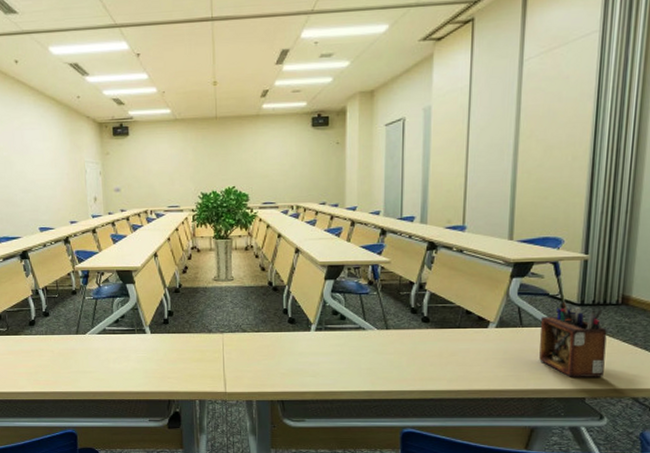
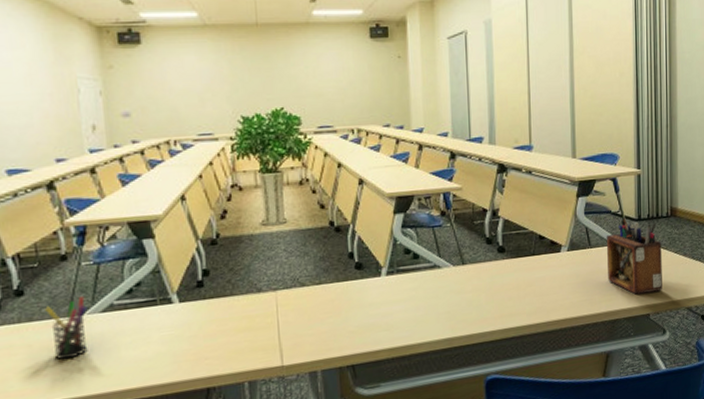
pen holder: none [62,321,89,364] -> present [45,297,88,361]

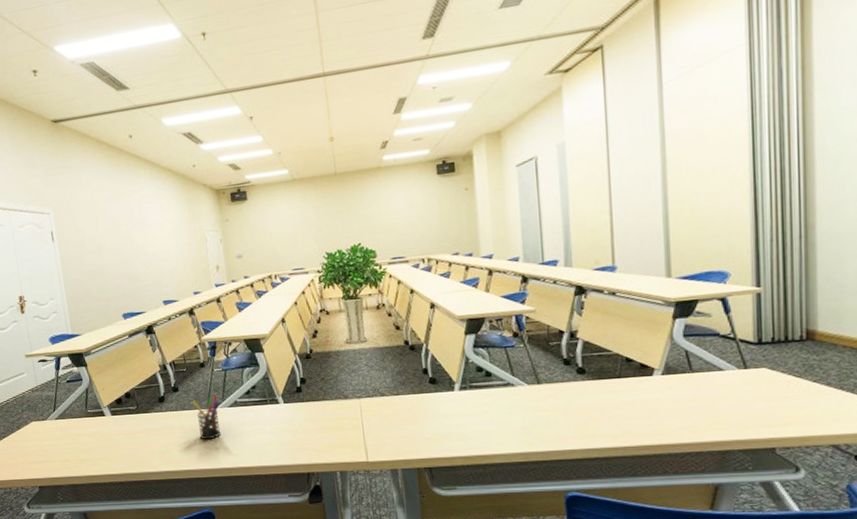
desk organizer: present [606,217,662,295] -> none [712,340,794,426]

